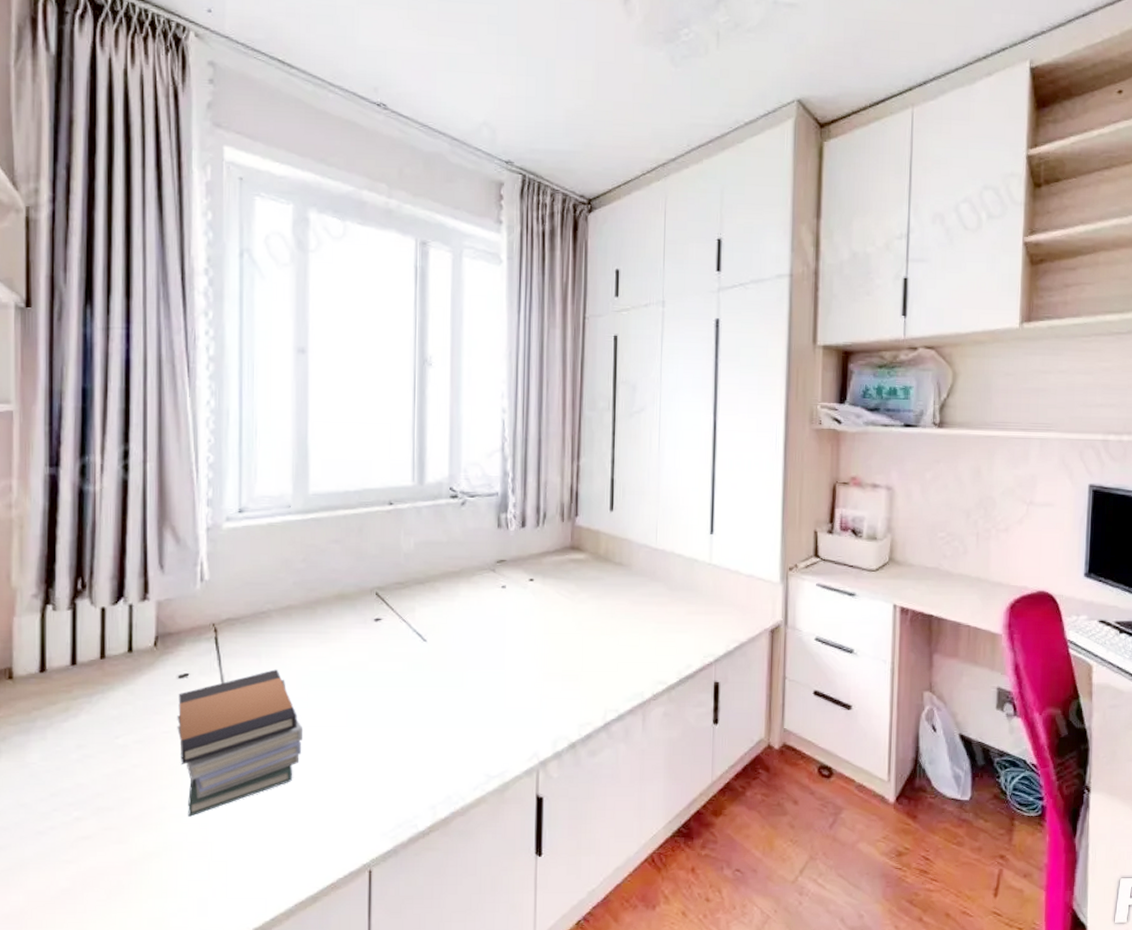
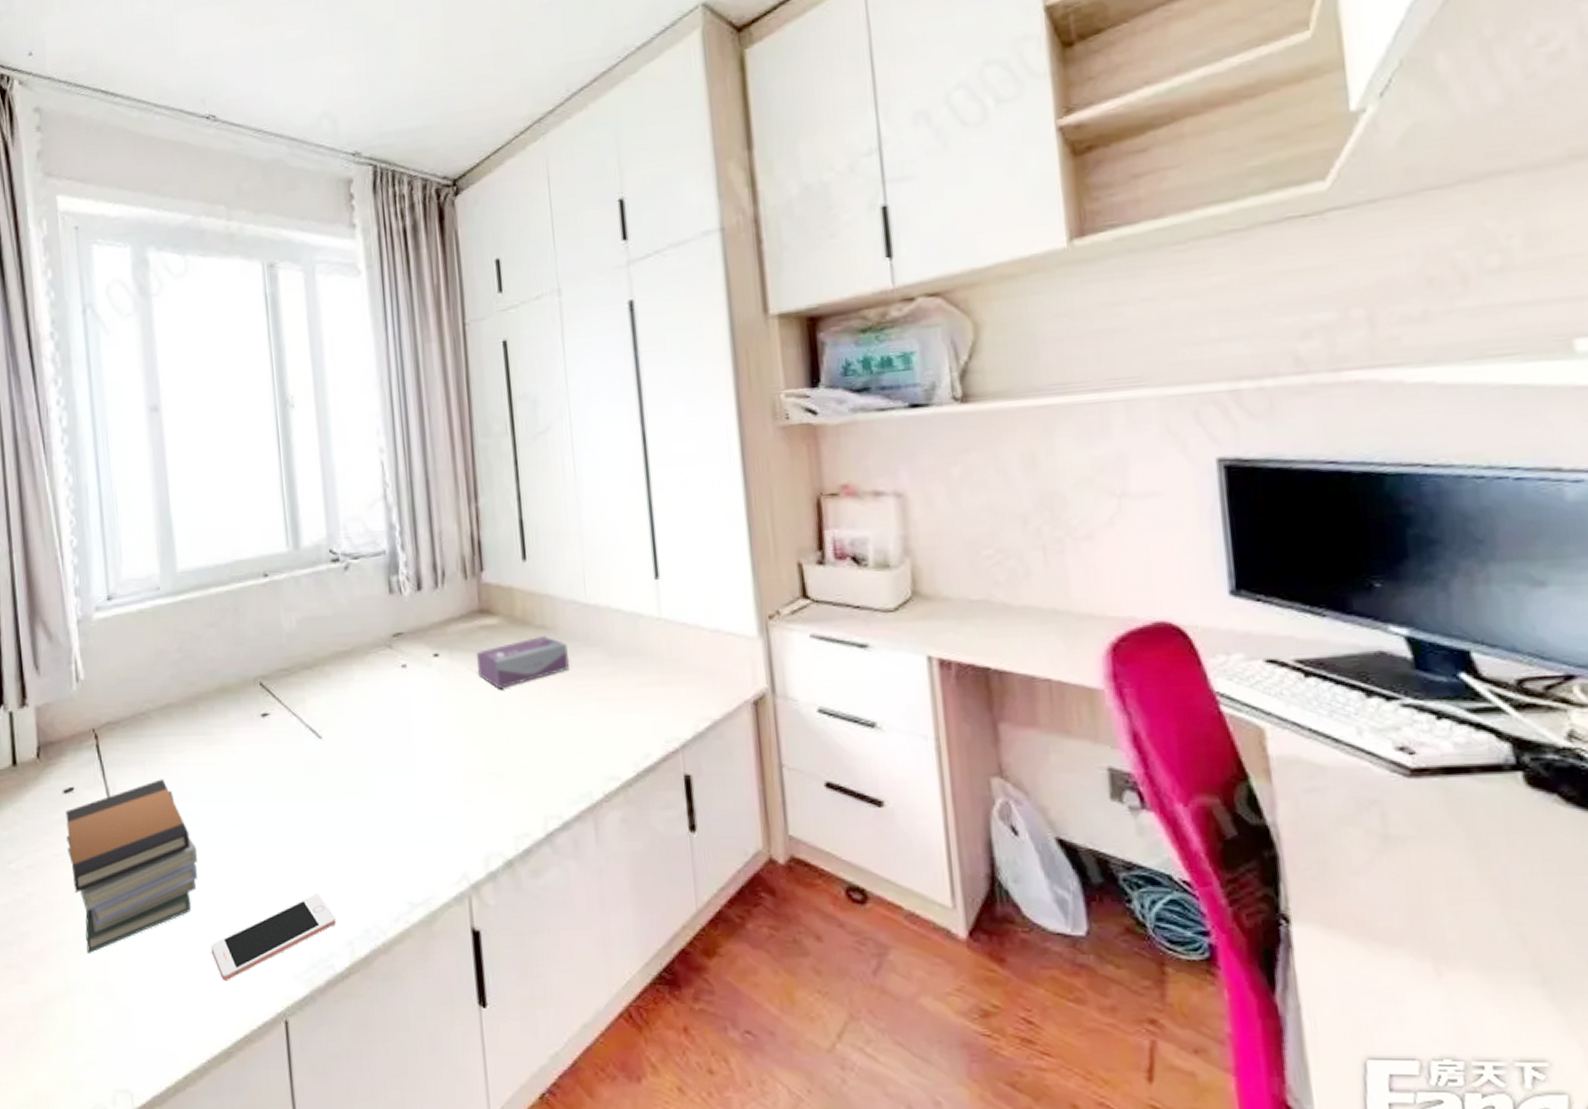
cell phone: none [308,768,423,839] -> present [211,894,336,982]
tissue box: none [565,570,637,611] -> present [477,635,569,690]

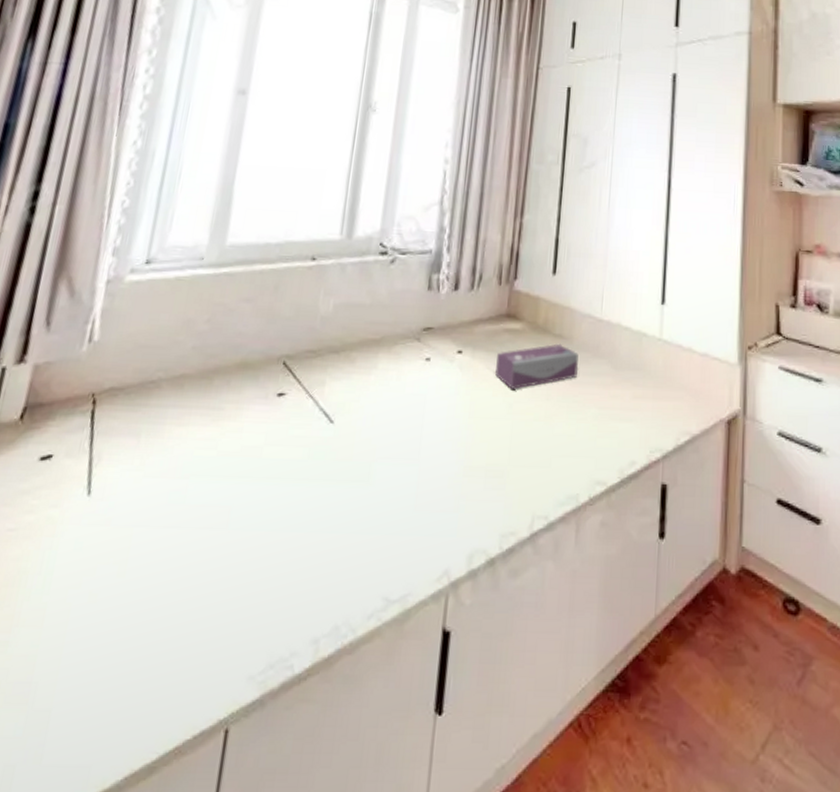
book stack: present [65,779,198,953] -> none [15,452,175,646]
cell phone: present [211,894,336,982] -> none [161,586,307,683]

